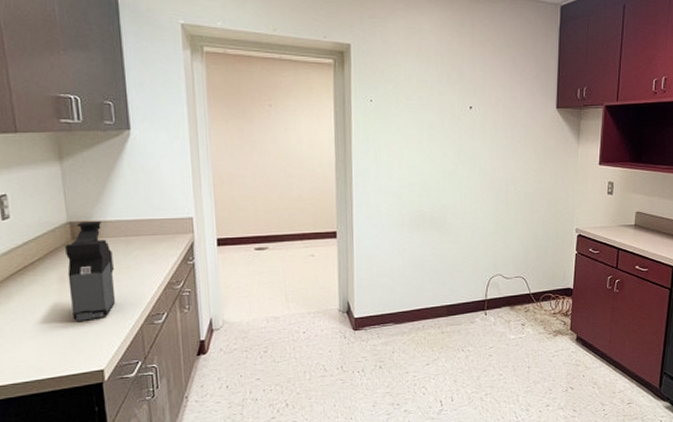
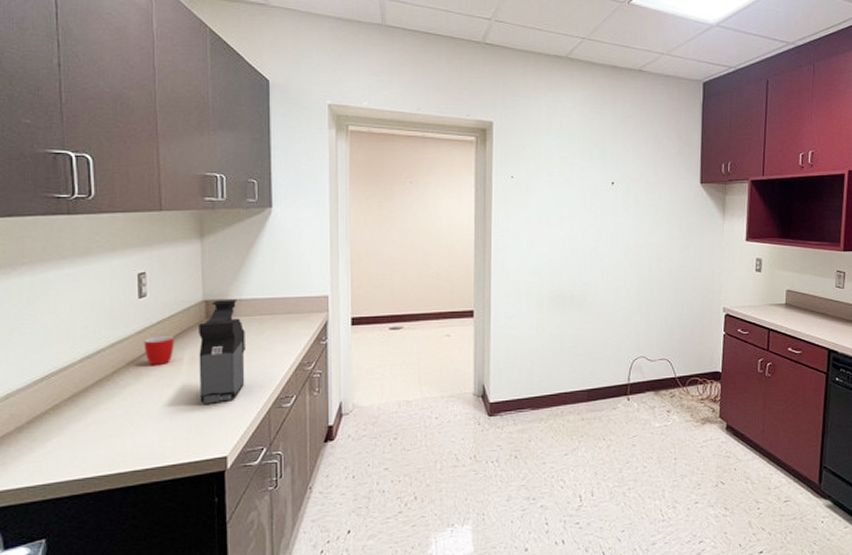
mug: none [11,257,42,286] -> present [144,336,174,366]

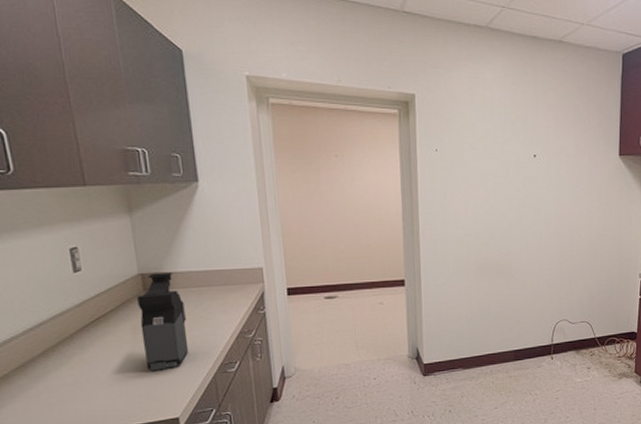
mug: present [144,336,174,366] -> none [84,308,116,337]

